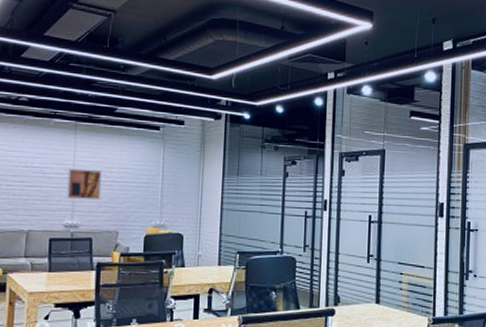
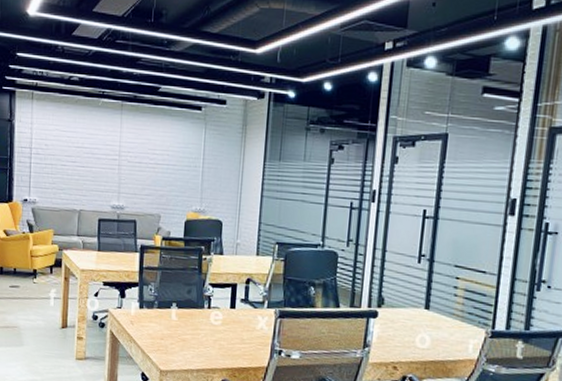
wall art: present [66,168,103,200] -> none [113,149,146,182]

